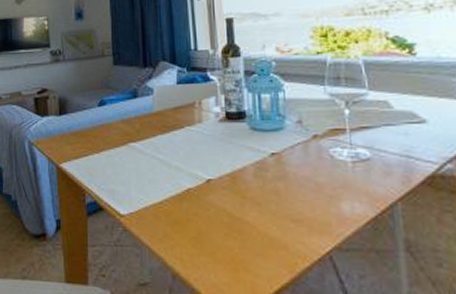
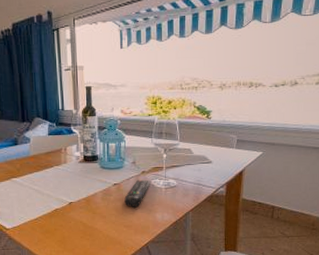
remote control: none [288,147,330,190] -> present [124,179,152,207]

